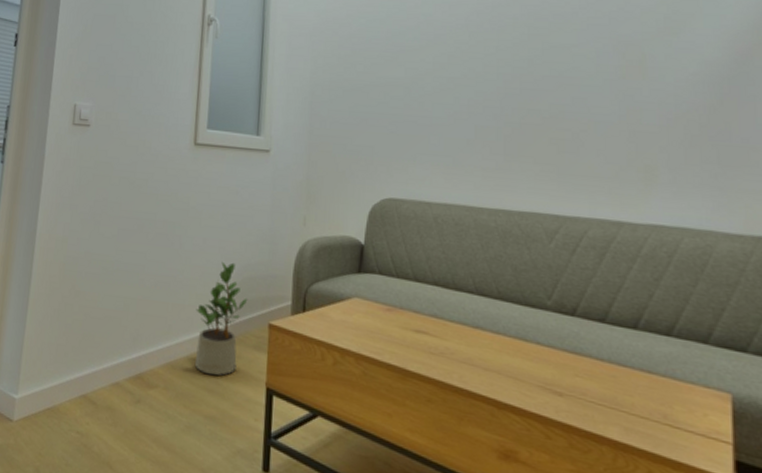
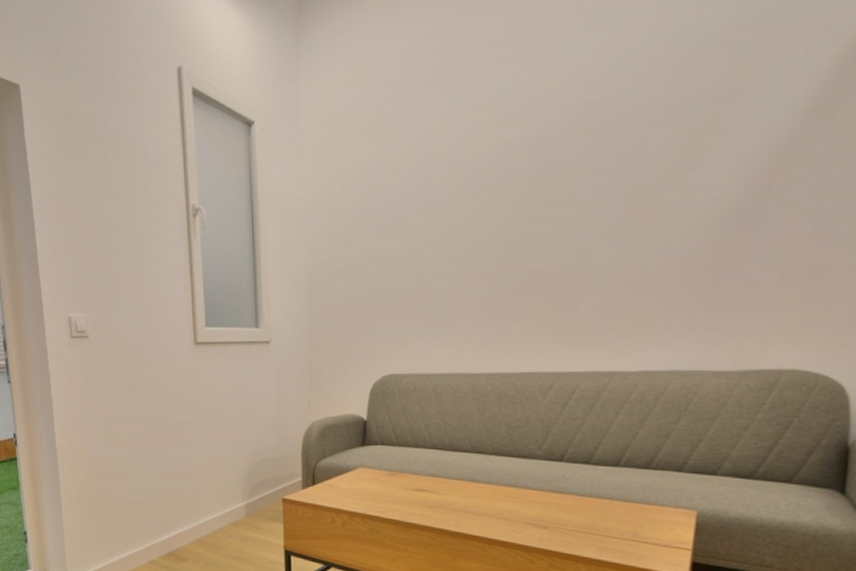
potted plant: present [194,261,248,376] -> none [215,450,262,546]

